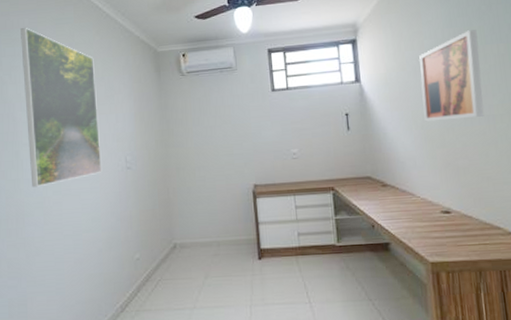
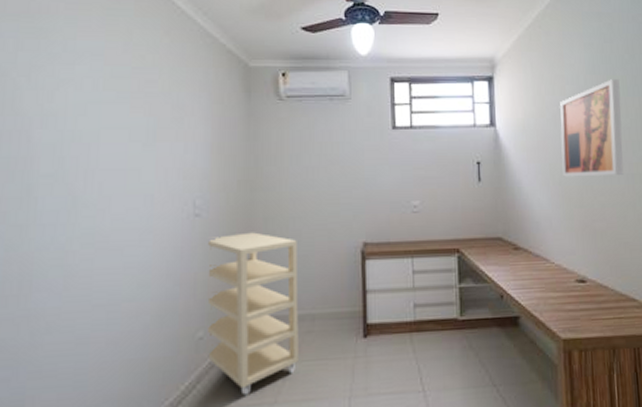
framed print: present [20,27,102,188] -> none [48,13,159,237]
shelving unit: none [138,179,210,302] -> present [206,232,299,396]

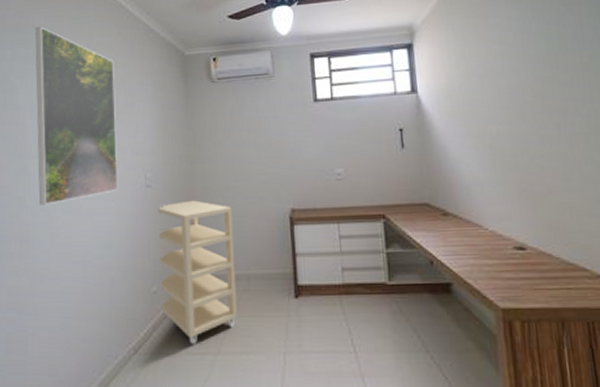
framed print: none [48,13,159,237] -> present [35,26,119,206]
wall art: present [560,79,624,177] -> none [486,34,565,140]

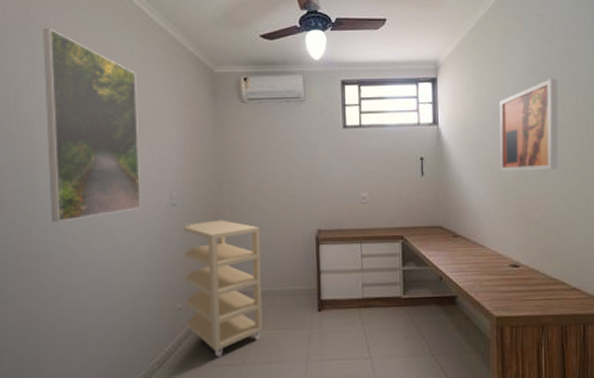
wall art: none [486,34,565,140] -> present [499,79,559,172]

